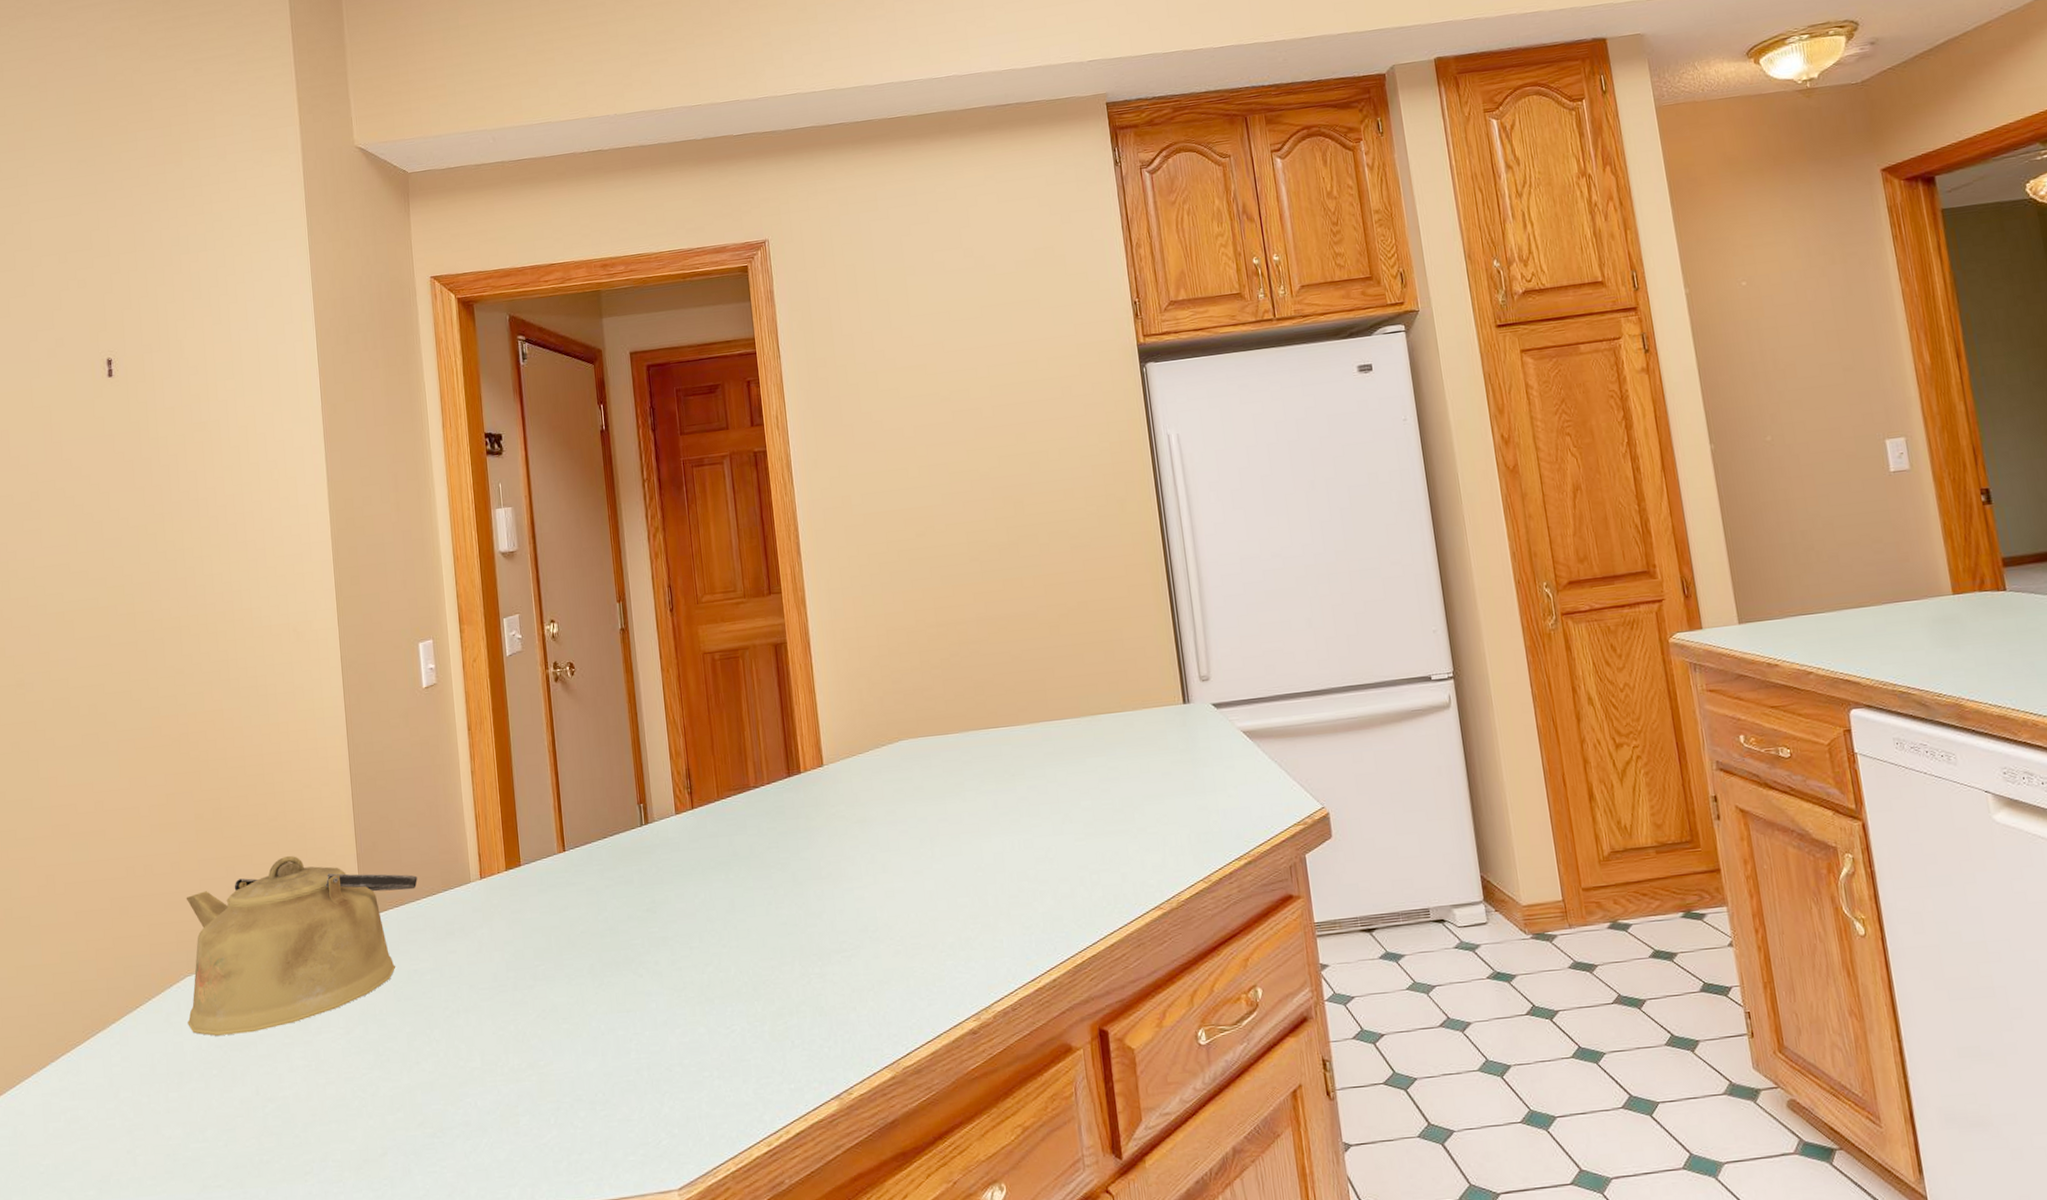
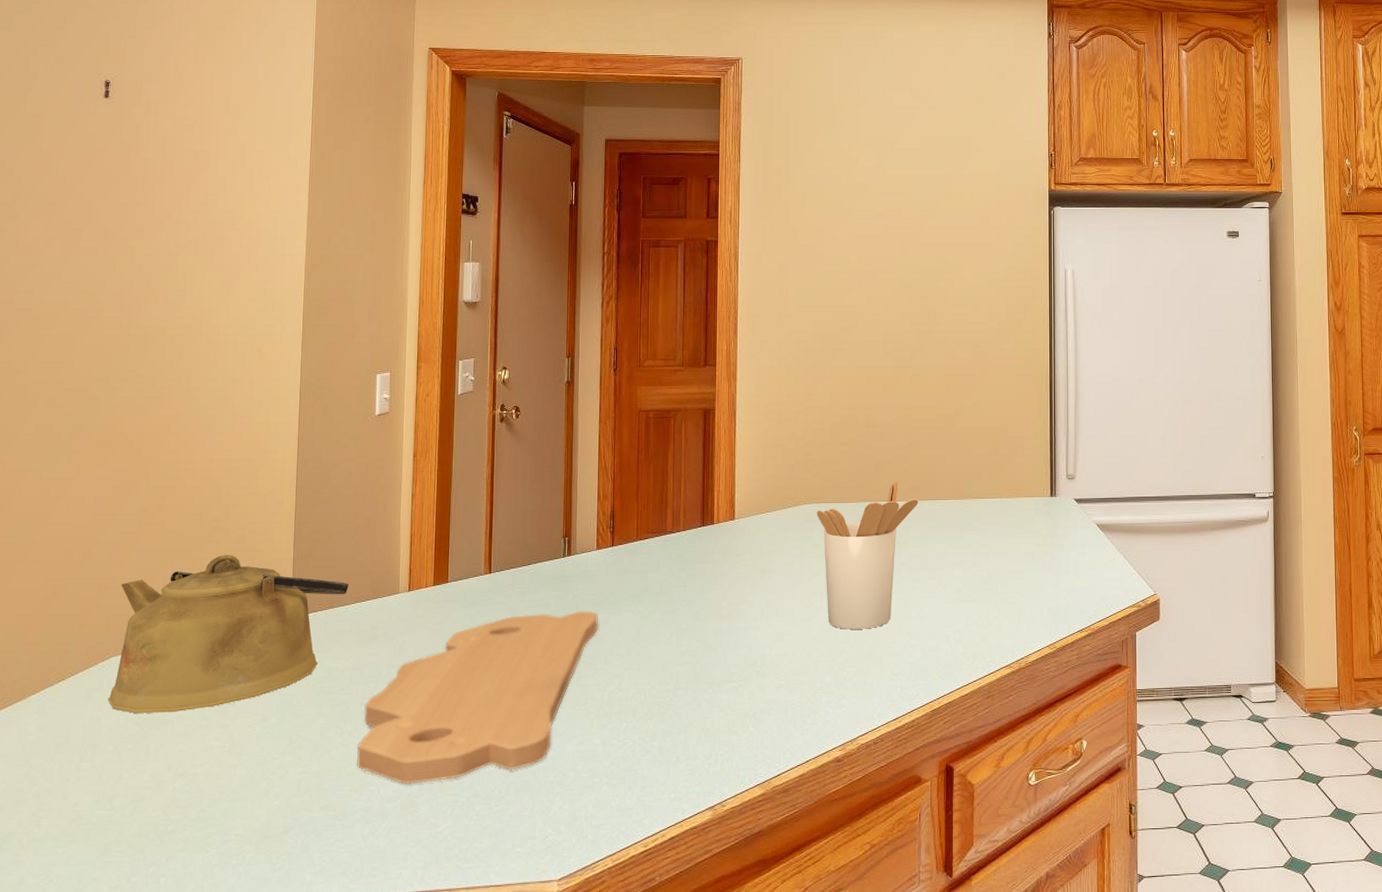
cutting board: none [447,883,688,1093] -> present [357,610,598,784]
utensil holder: none [914,704,1030,881] -> present [817,481,919,629]

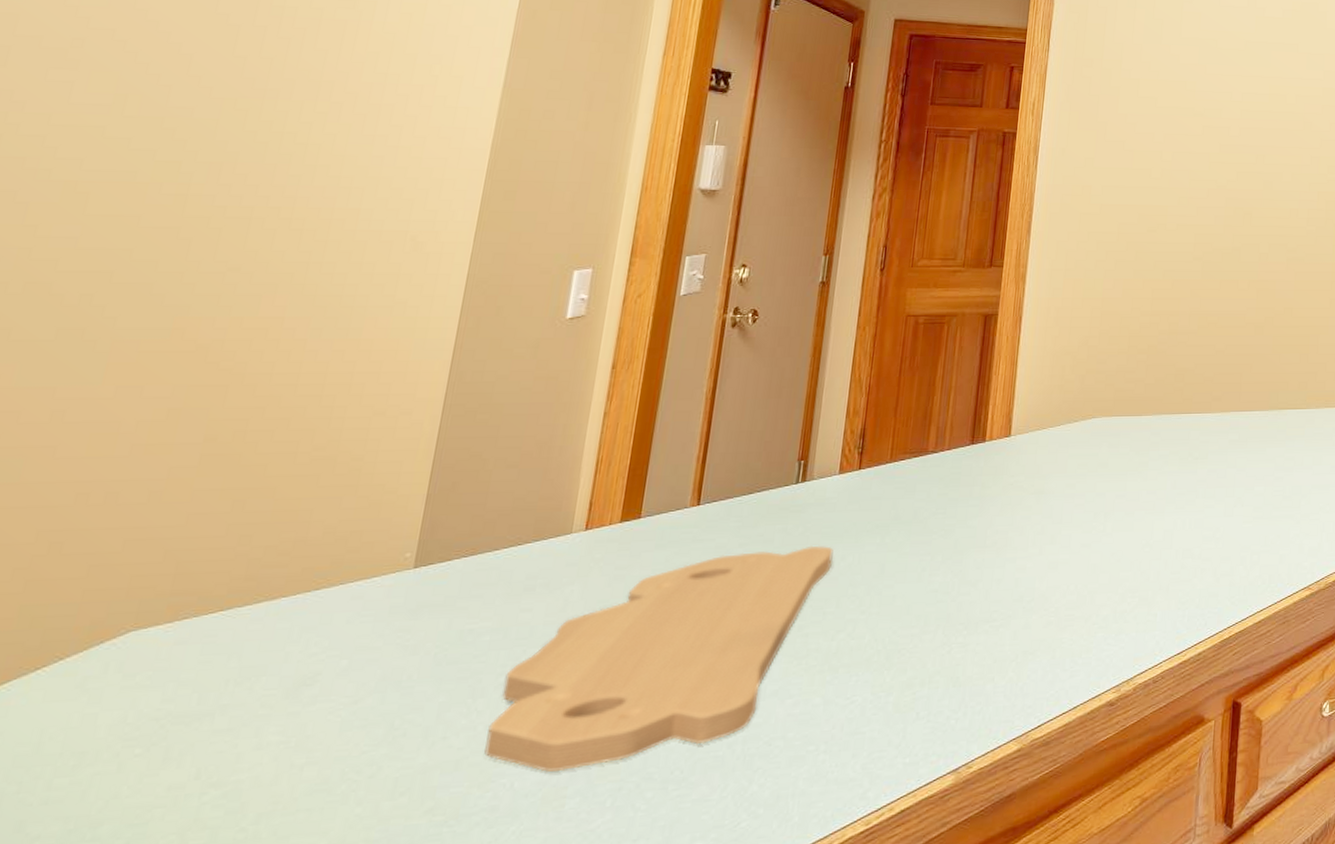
kettle: present [108,555,349,713] -> none [113,492,503,706]
utensil holder: present [817,481,919,629] -> none [1106,392,1221,555]

